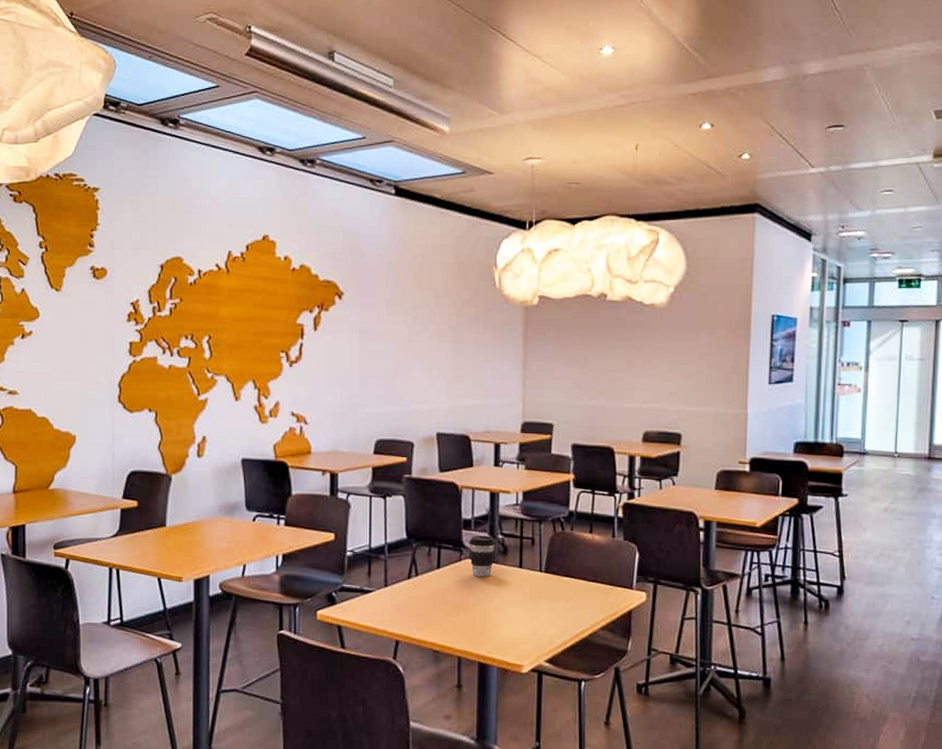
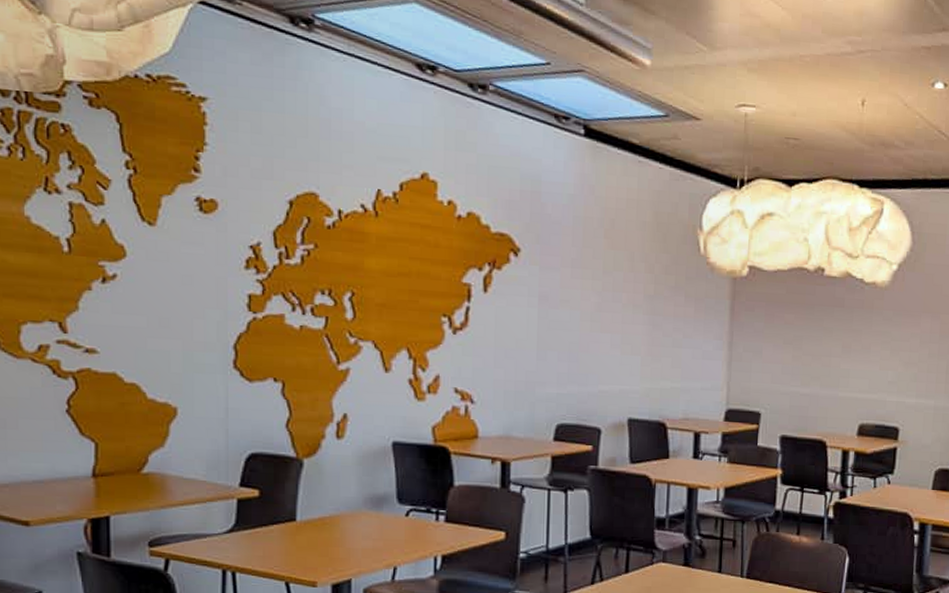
coffee cup: present [469,535,496,577] -> none [662,536,693,582]

